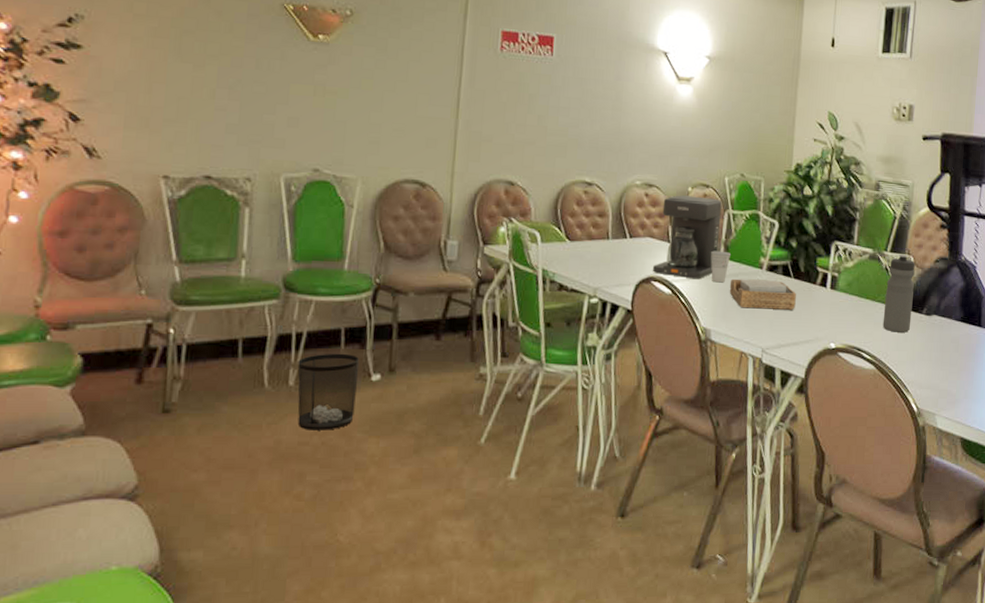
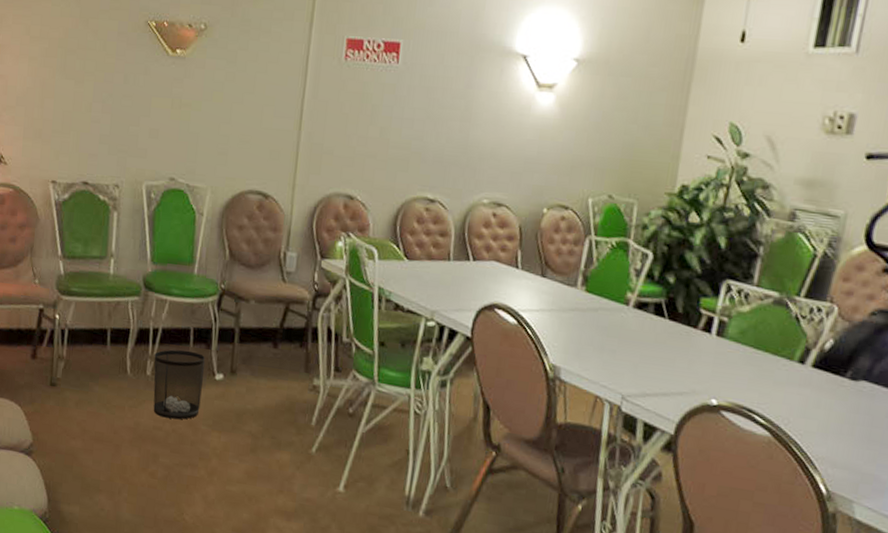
coffee maker: present [652,195,722,279] -> none [496,216,583,311]
cup: present [710,250,732,283] -> none [564,280,591,317]
napkin holder: present [729,278,796,310] -> none [585,313,670,356]
water bottle: present [882,254,915,333] -> none [785,301,840,398]

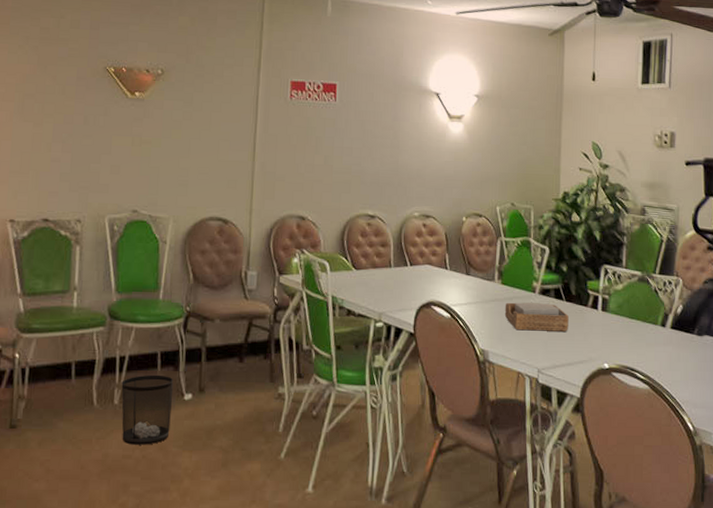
napkin holder: none [585,313,670,356] -> present [504,302,569,332]

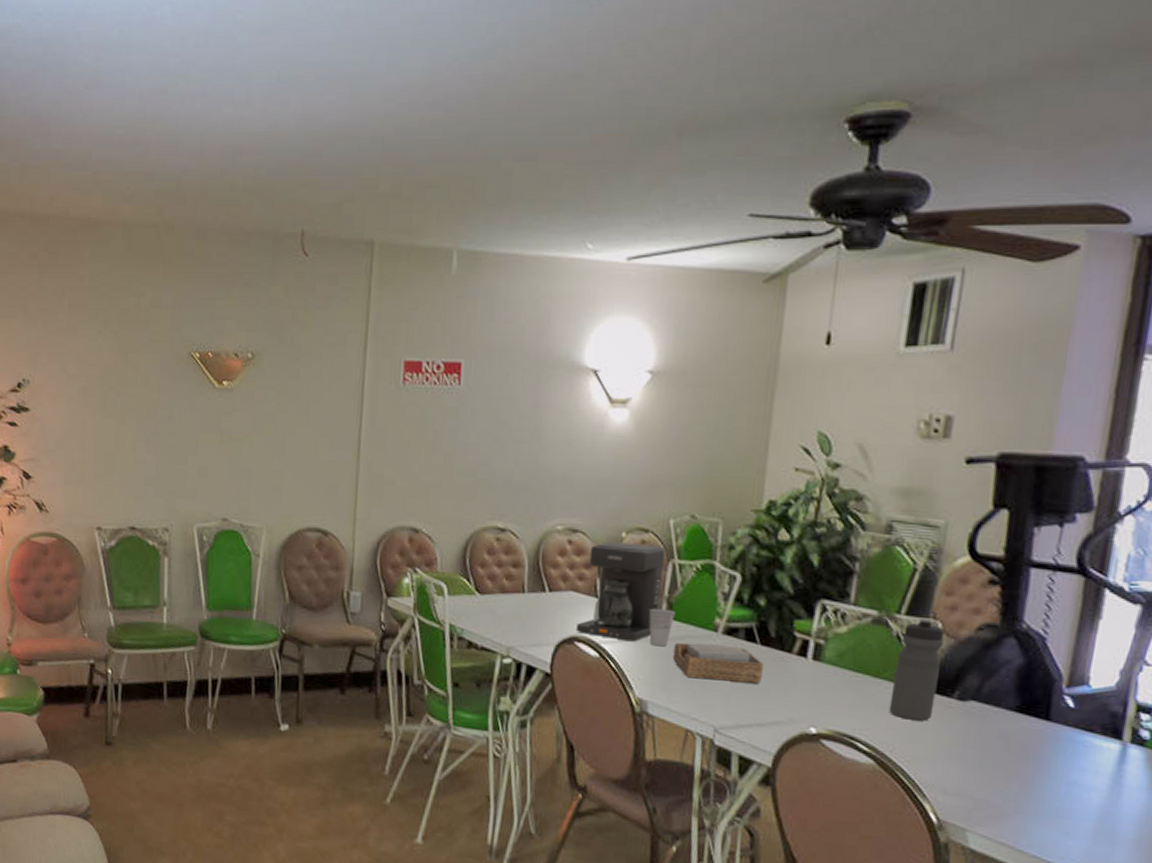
waste bin: present [121,374,174,445] -> none [214,701,269,775]
coffee maker: none [431,225,495,304] -> present [575,542,665,642]
cup: none [485,276,506,307] -> present [648,608,677,647]
water bottle: none [654,276,685,353] -> present [888,618,945,721]

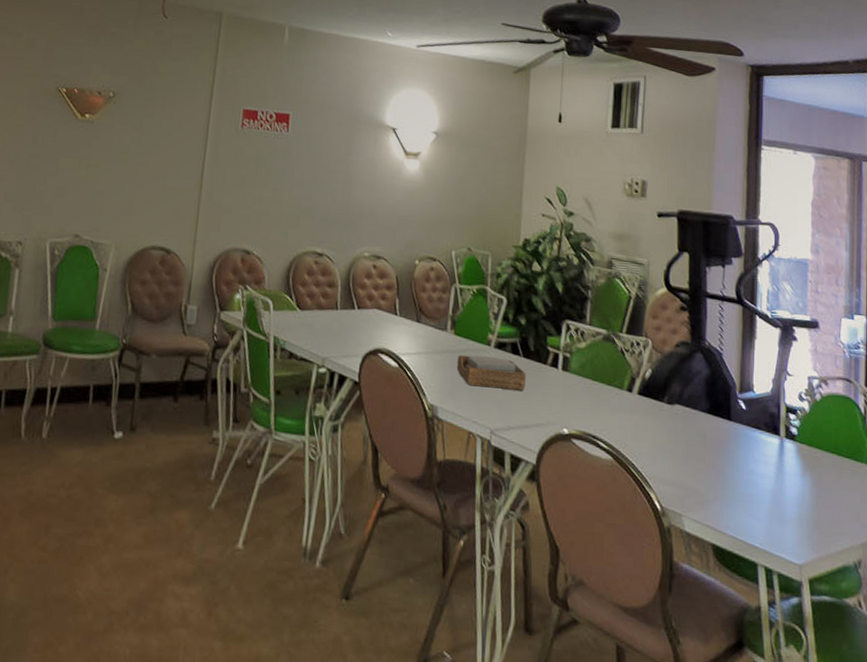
coffee maker: present [575,542,665,642] -> none [379,268,449,354]
cup: present [648,608,677,647] -> none [437,325,459,359]
water bottle: present [888,618,945,721] -> none [619,336,654,422]

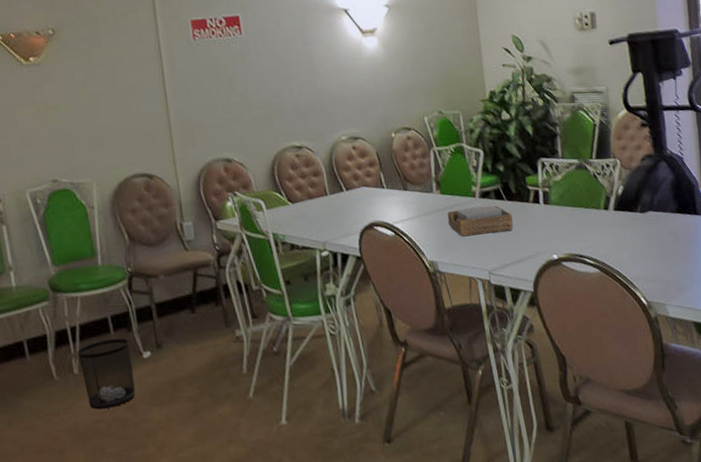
waste bin: none [47,409,105,484] -> present [77,338,135,410]

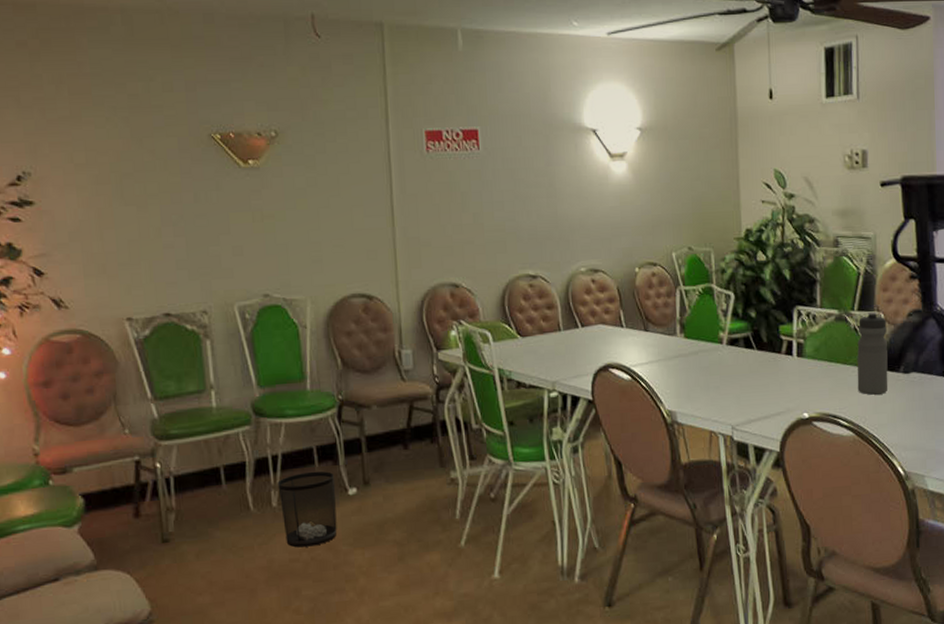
napkin holder: present [447,205,513,237] -> none [690,354,762,387]
water bottle: none [597,158,628,235] -> present [857,311,888,395]

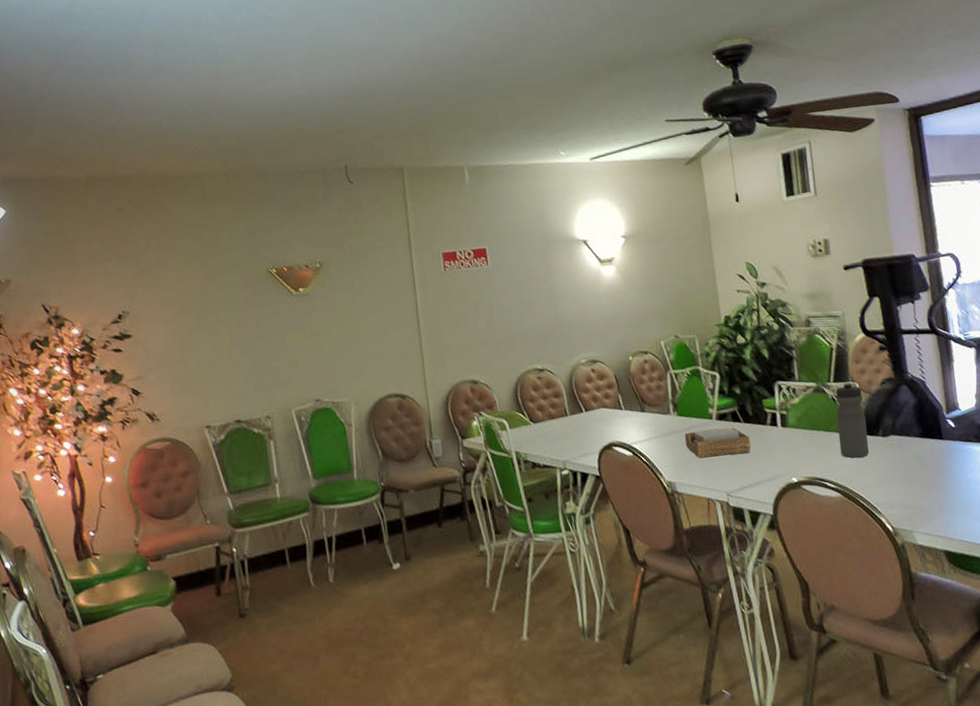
waste bin: present [277,471,337,548] -> none [333,549,385,618]
napkin holder: none [690,354,762,387] -> present [684,427,751,458]

